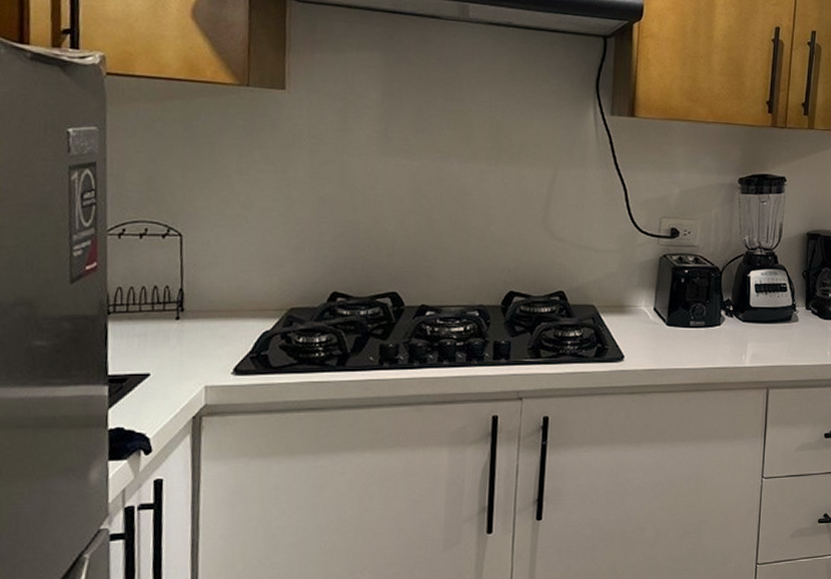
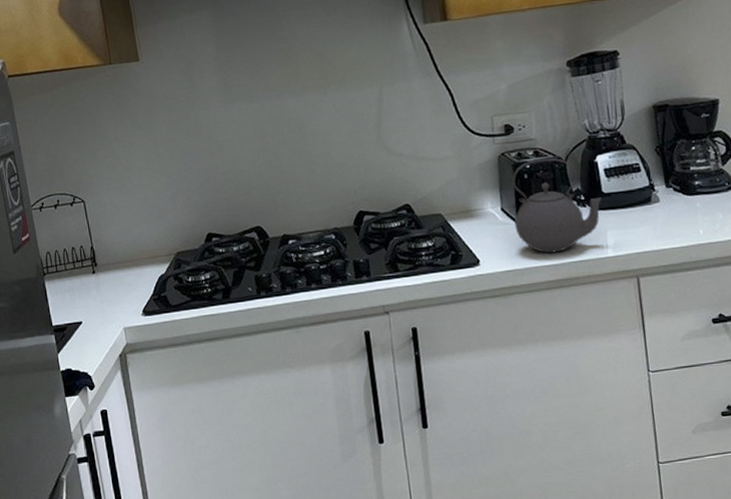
kettle: none [664,266,748,357] -> present [512,158,602,253]

